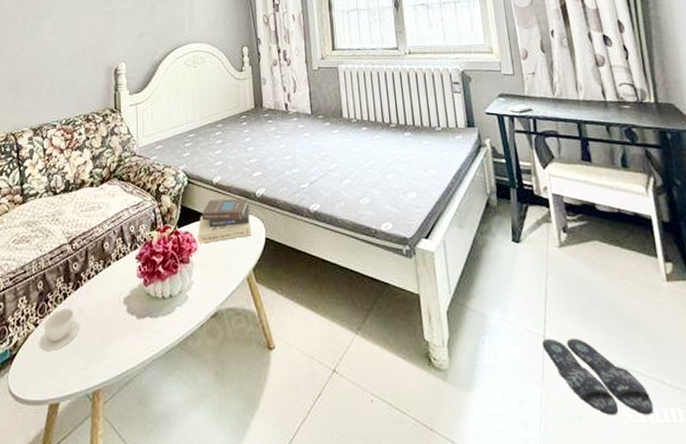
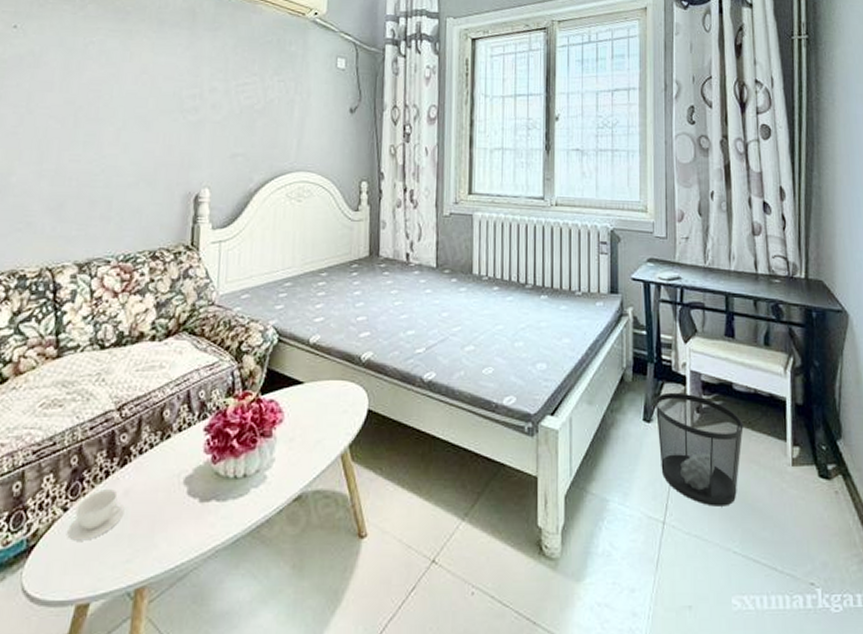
books: present [198,199,251,244] -> none [285,363,352,415]
waste bin: none [521,214,614,321] -> present [655,392,744,506]
slippers: present [543,338,654,415] -> none [662,524,762,603]

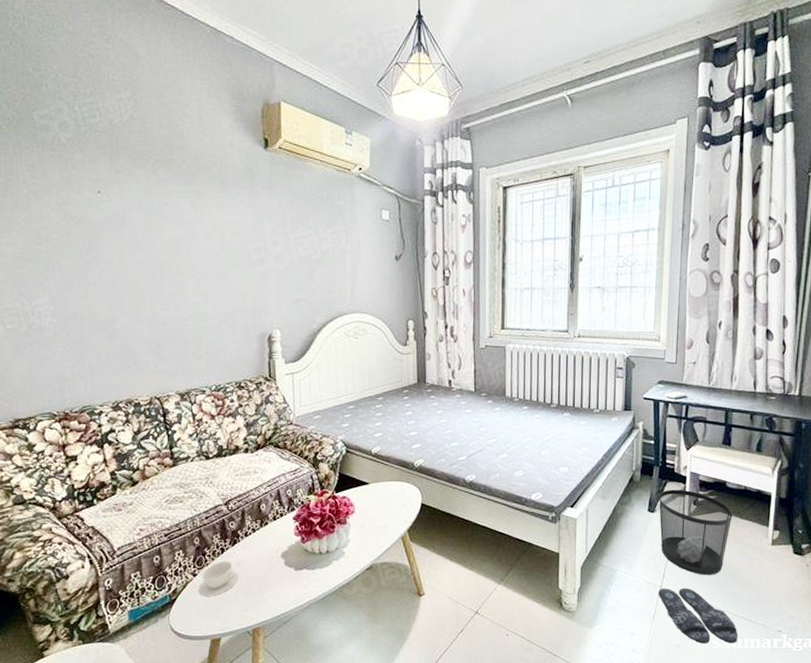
slippers: none [662,524,762,603] -> present [659,588,738,644]

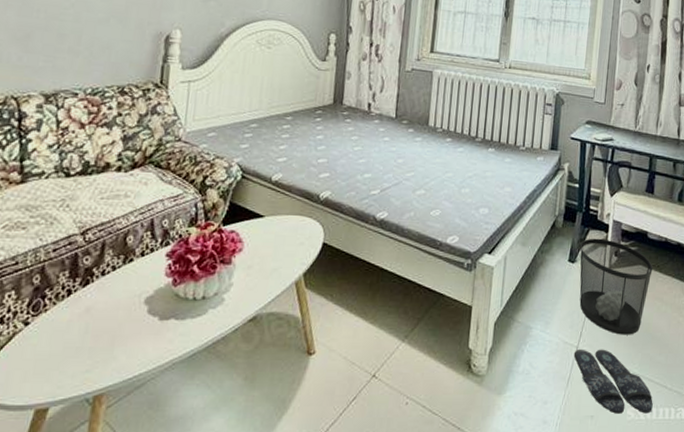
teacup: present [198,561,239,596] -> none [28,306,86,352]

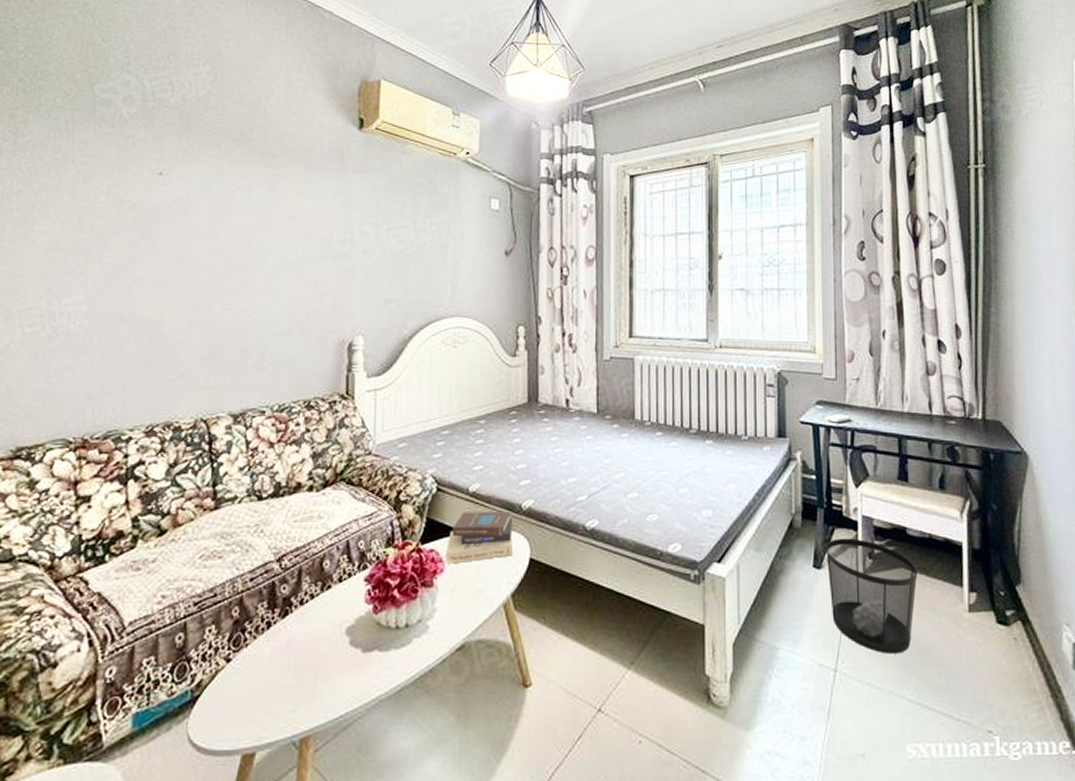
books: none [244,198,311,245] -> present [445,512,513,564]
slippers: present [574,349,653,414] -> none [833,671,938,751]

